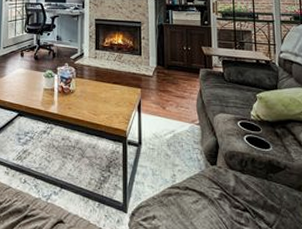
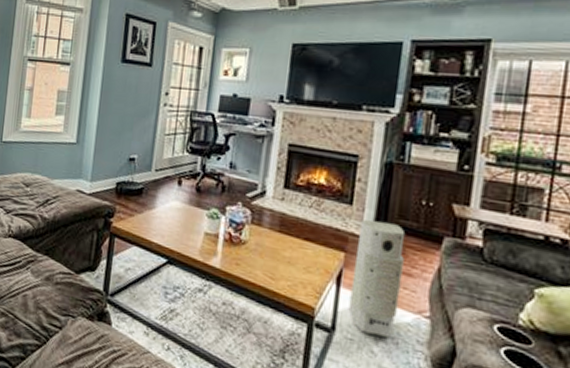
air purifier: none [148,64,179,143] -> present [348,220,405,338]

